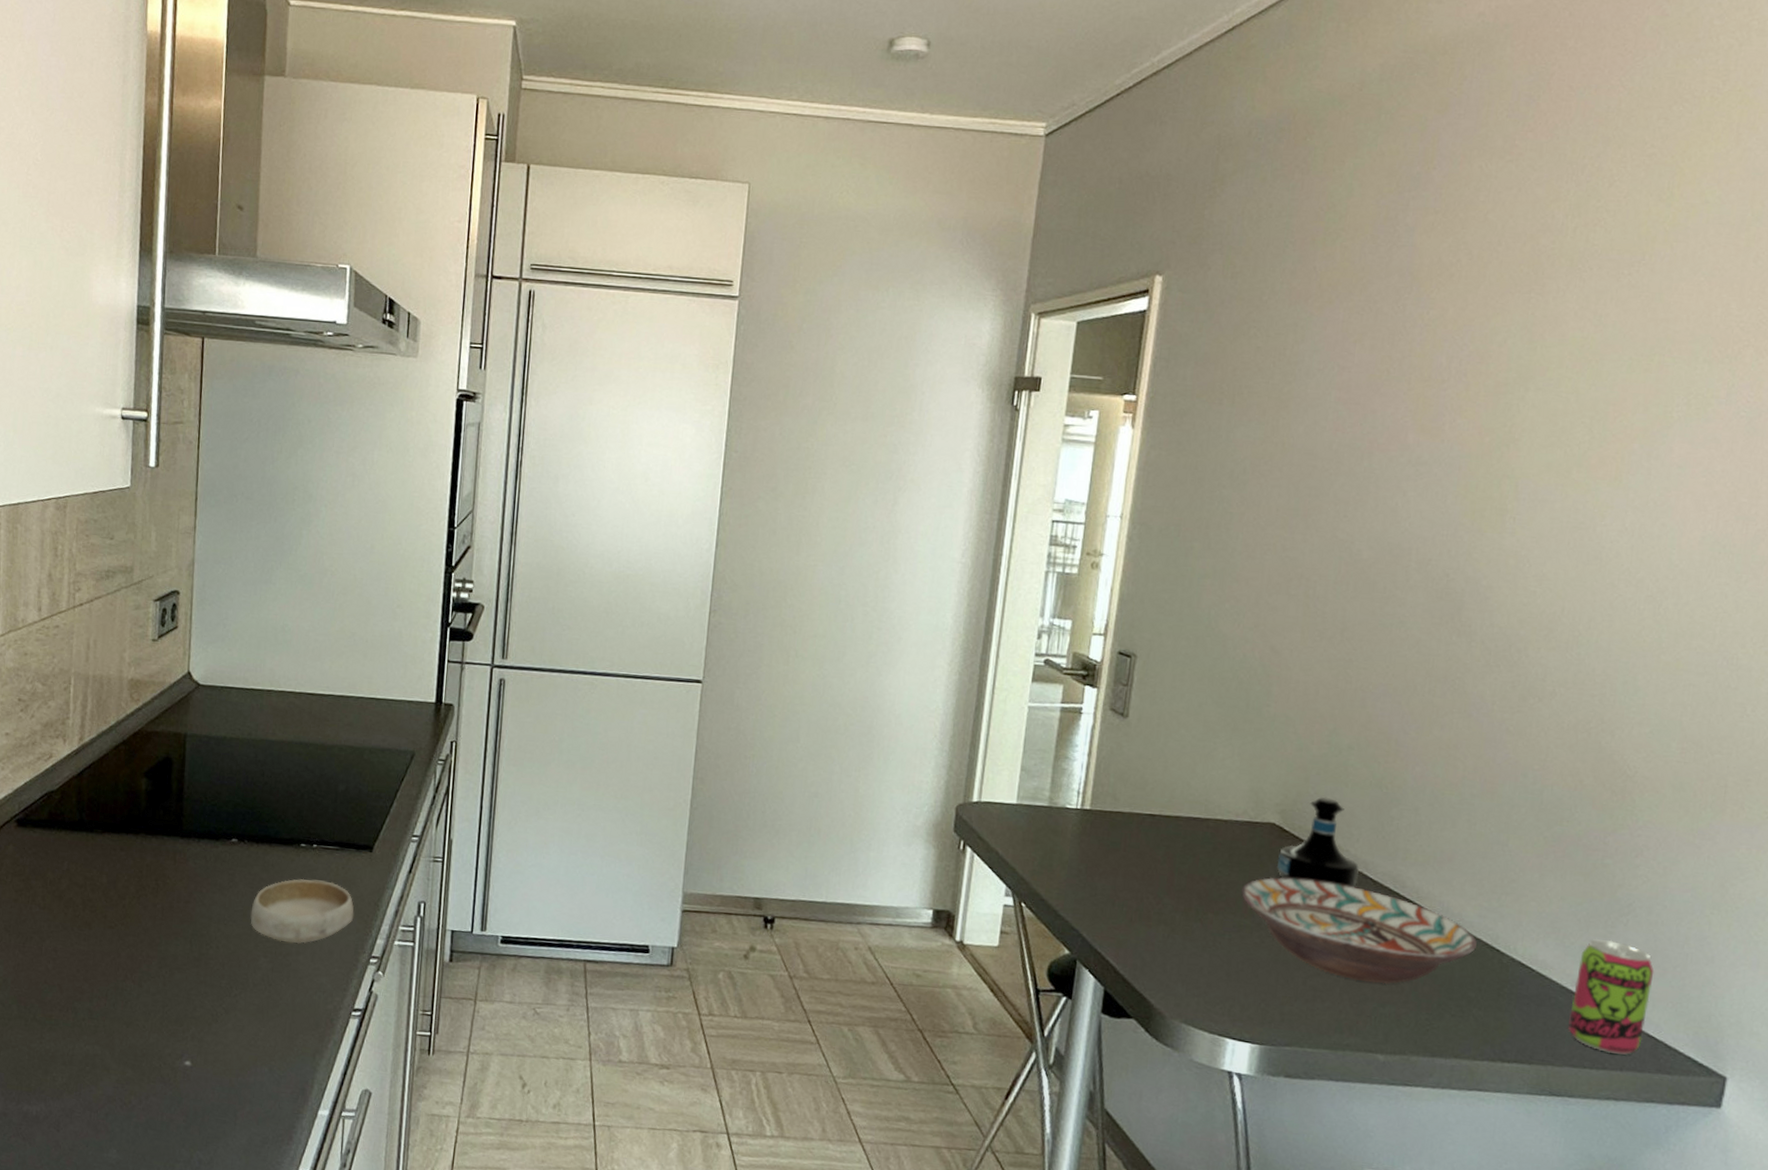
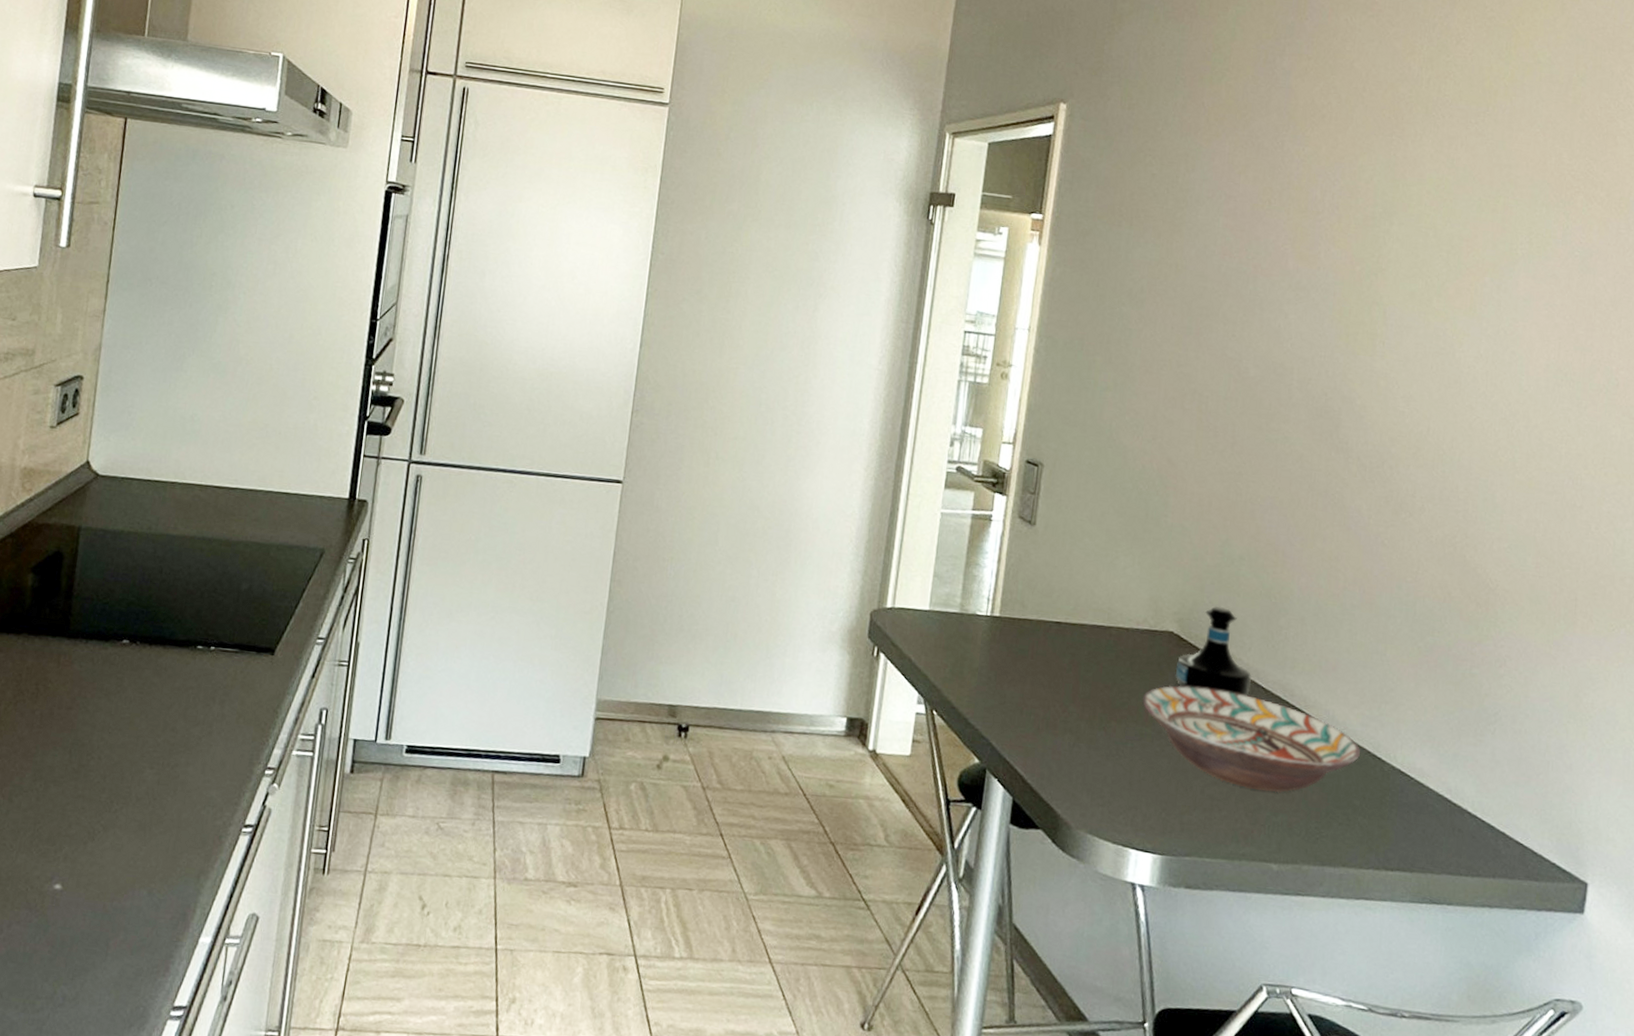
bowl: present [250,878,354,944] -> none [137,683,251,754]
beverage can: present [1567,938,1654,1055] -> none [1444,746,1520,862]

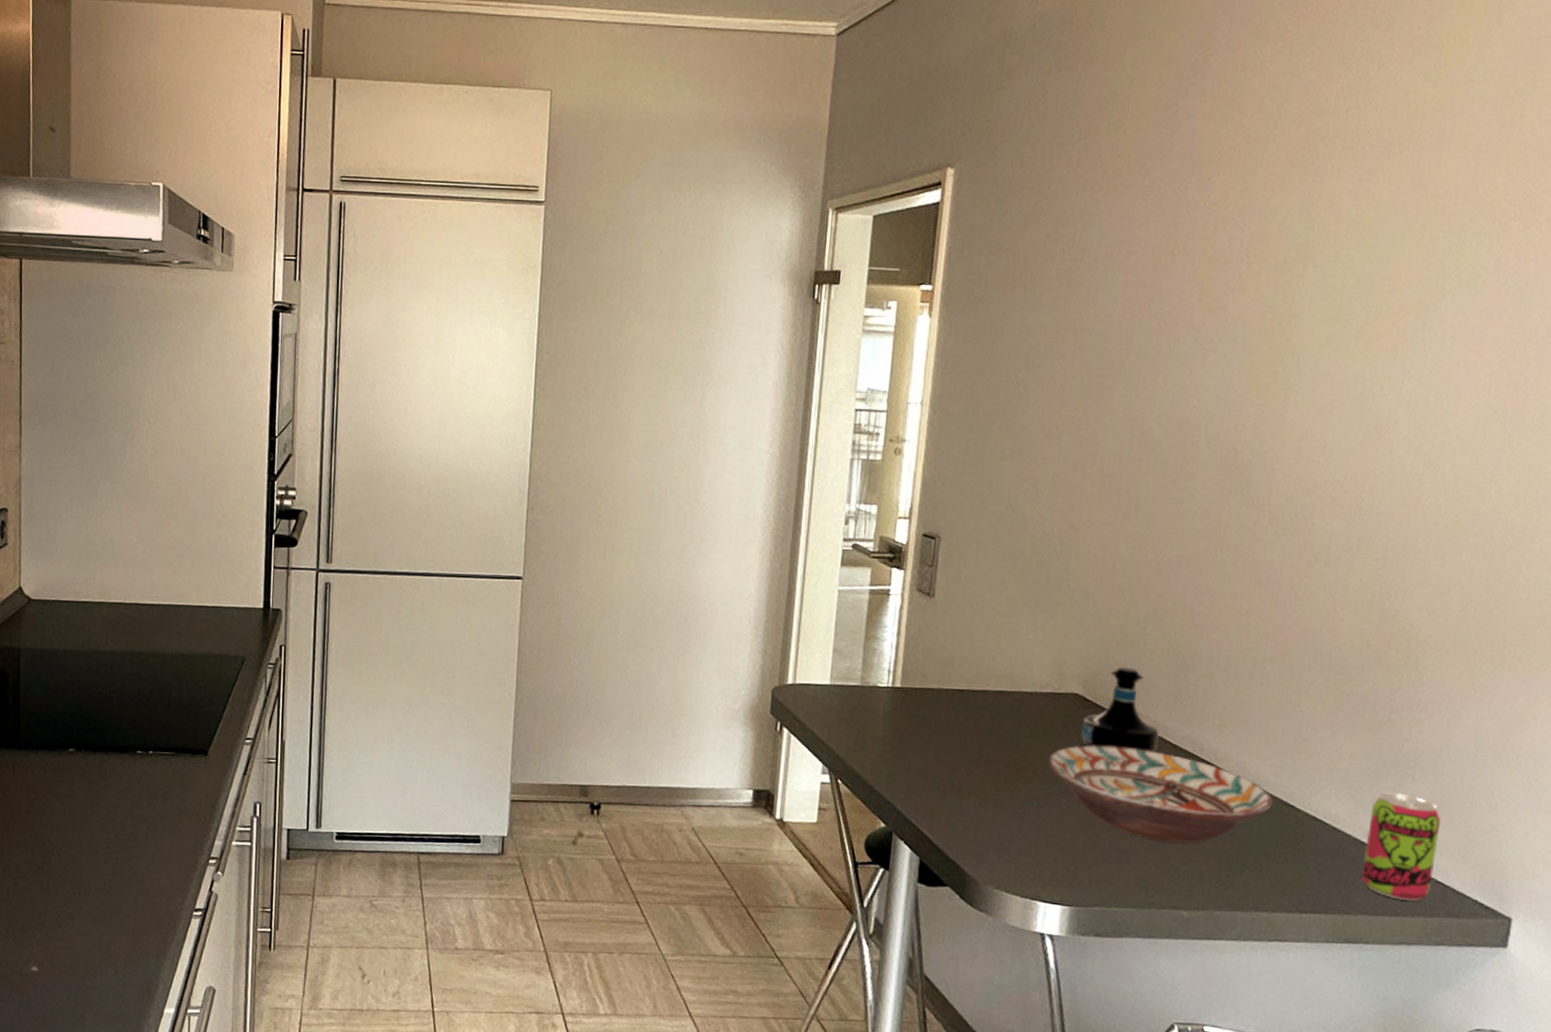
beverage can: none [1444,746,1520,862] -> present [1360,791,1441,901]

